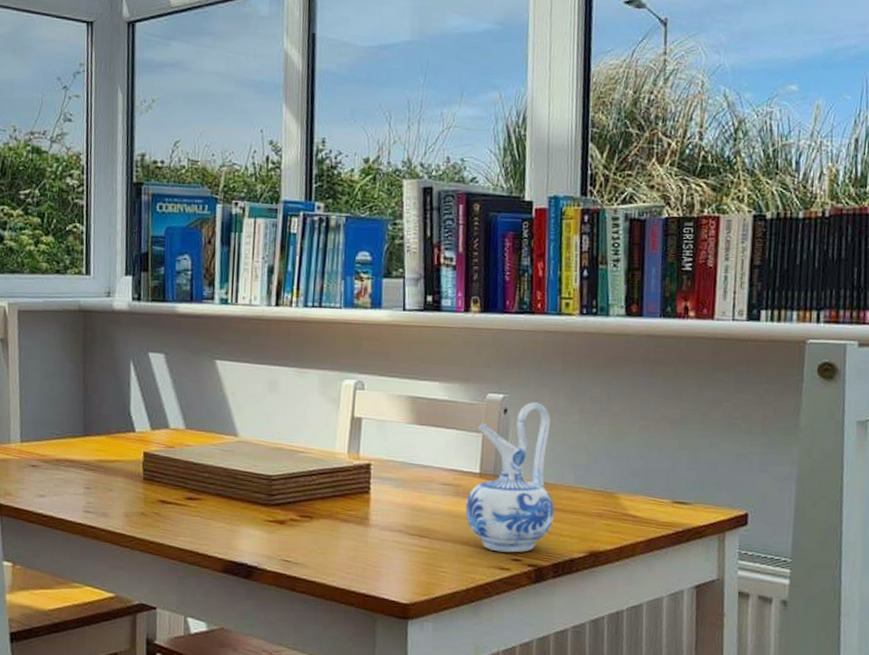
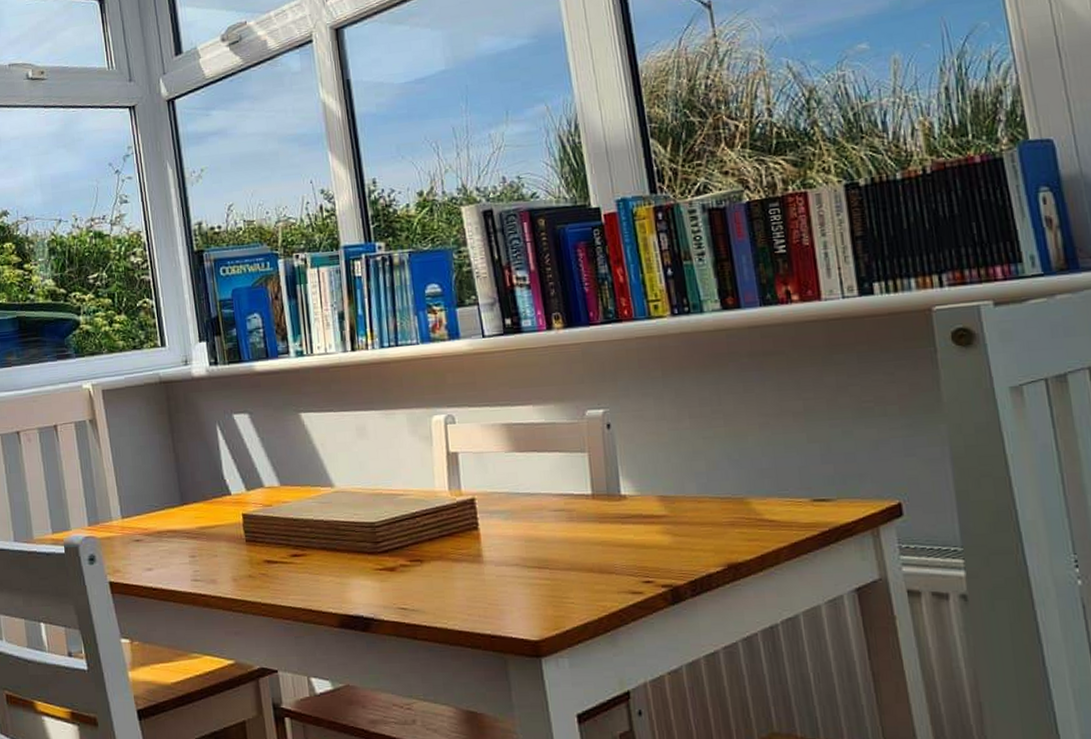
ceramic pitcher: present [465,402,555,553] -> none [582,413,682,576]

